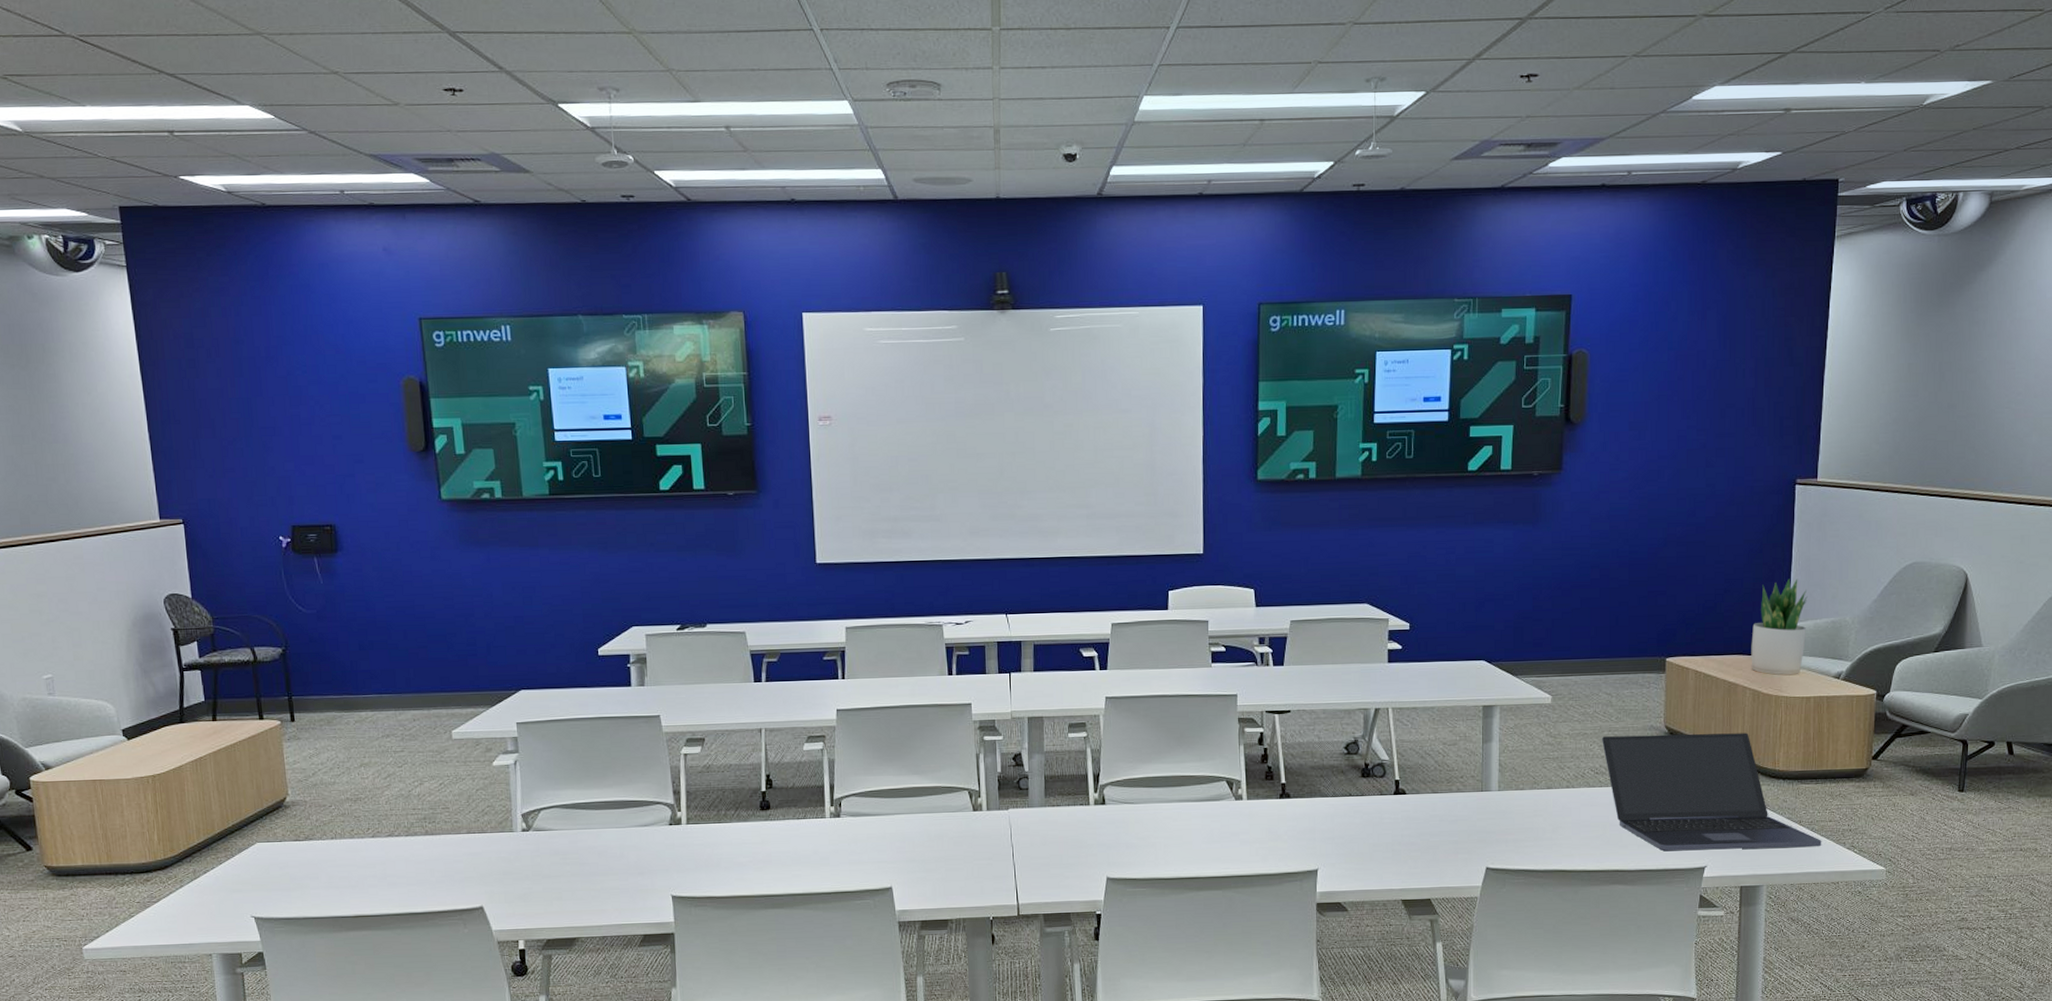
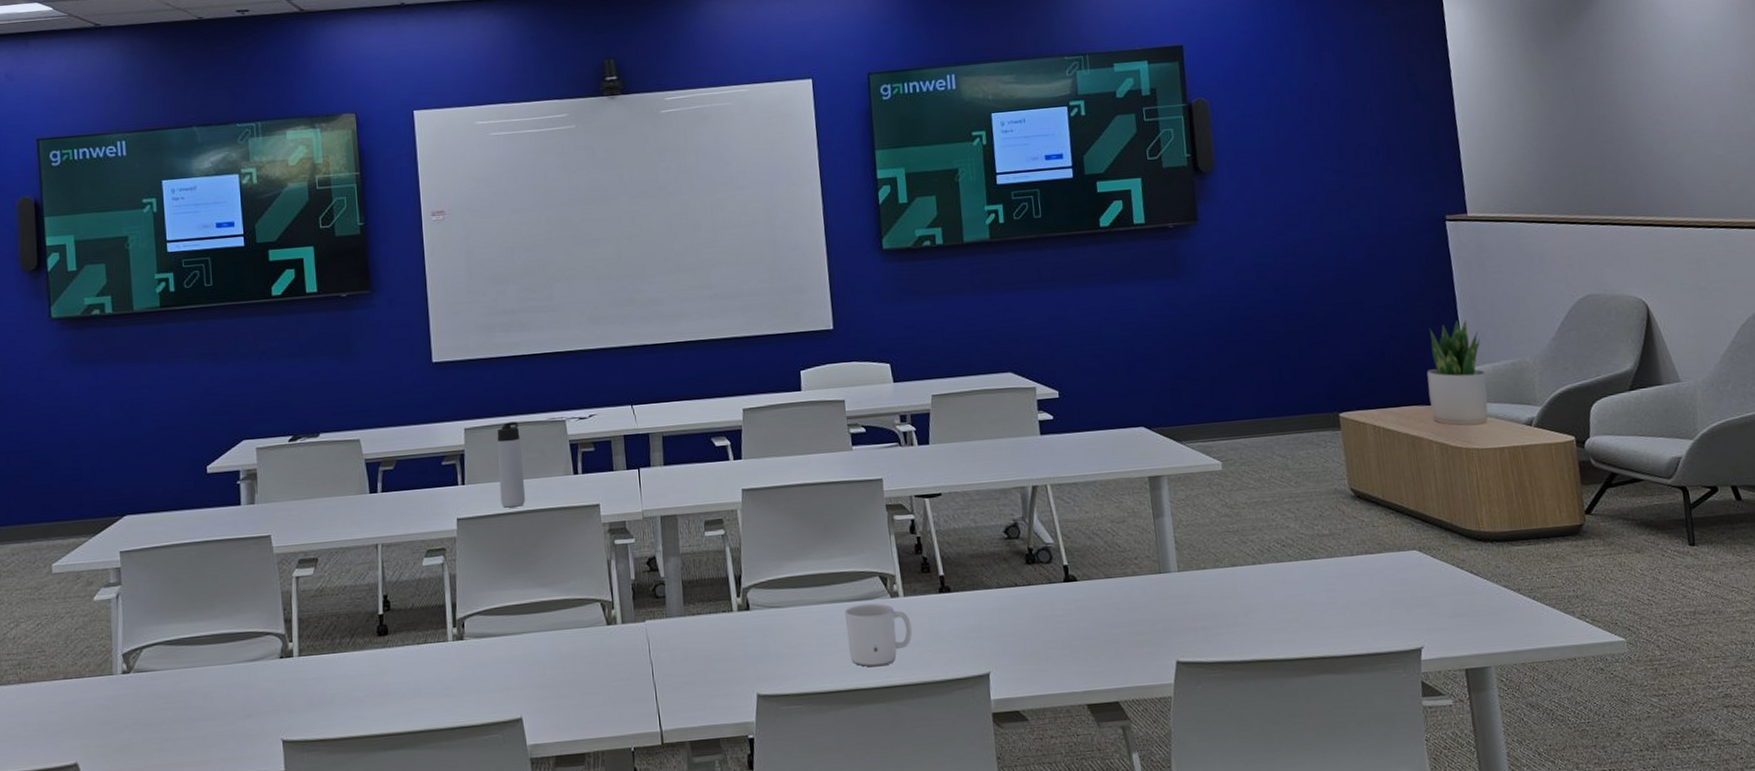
thermos bottle: none [876,623,902,702] -> present [497,421,526,508]
mug: none [1191,804,1252,859] -> present [844,603,912,667]
laptop: present [1602,733,1822,851] -> none [1283,491,1548,631]

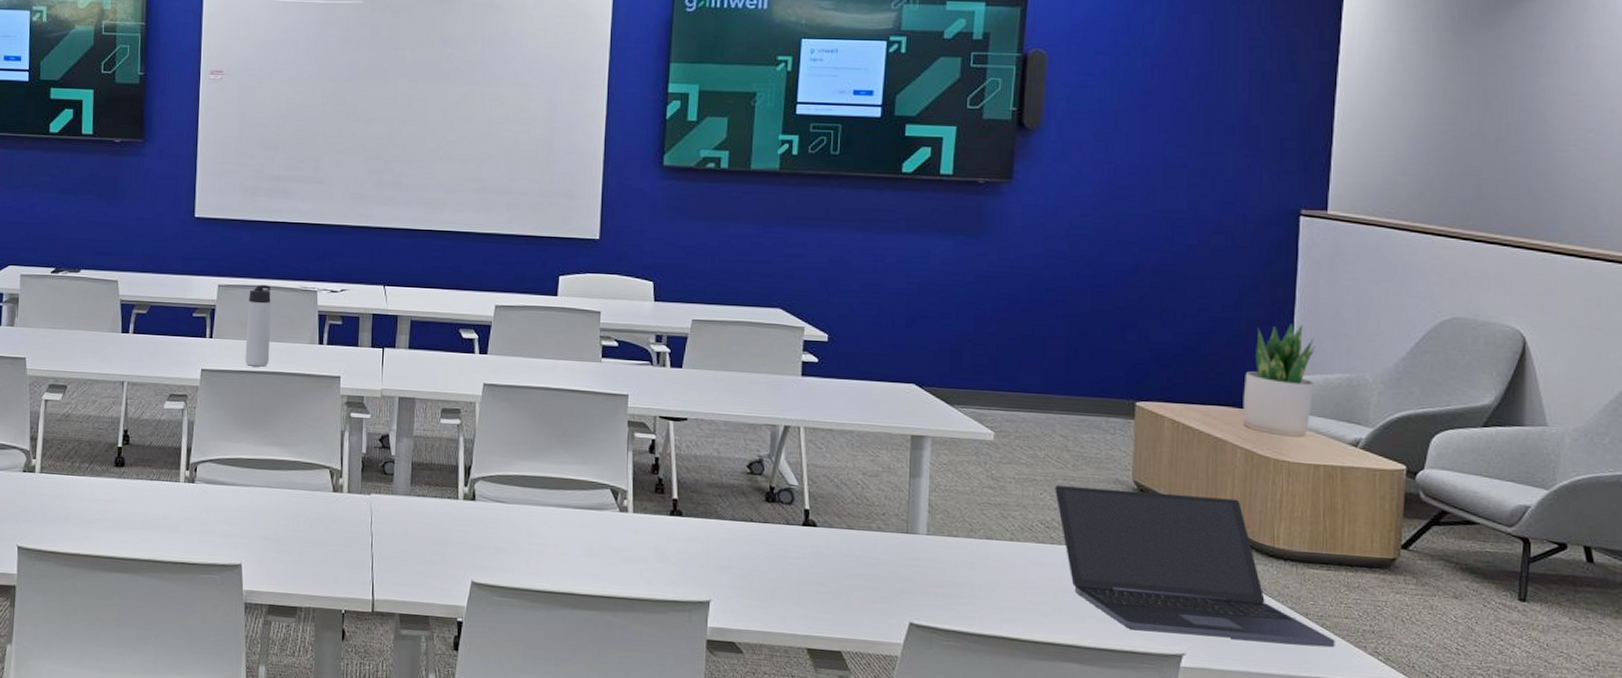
mug: present [844,603,912,667] -> none [569,513,636,576]
laptop: none [1283,491,1548,631] -> present [1055,485,1335,648]

